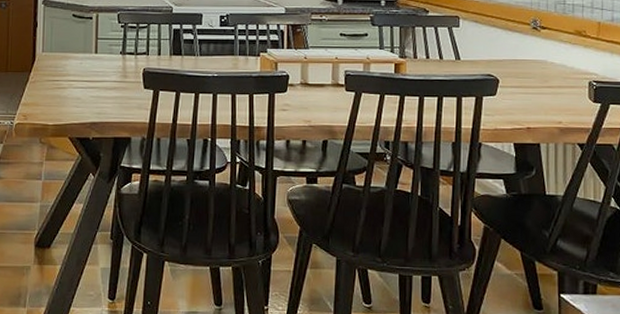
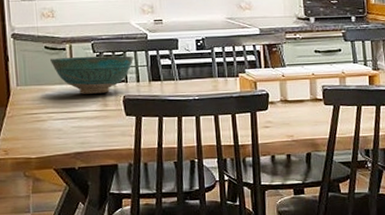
bowl: none [77,27,157,65] -> present [50,55,133,94]

